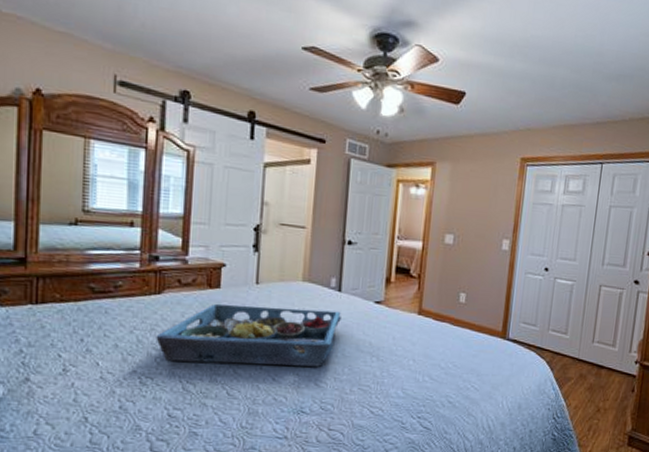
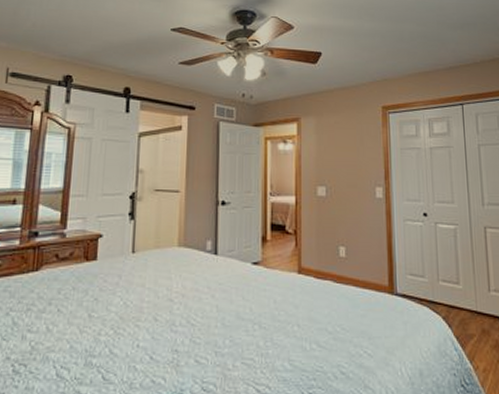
serving tray: present [156,303,341,367] -> none [31,276,219,343]

